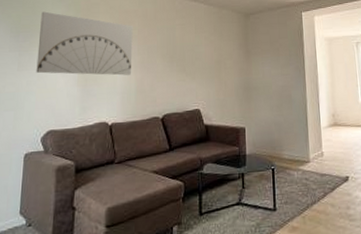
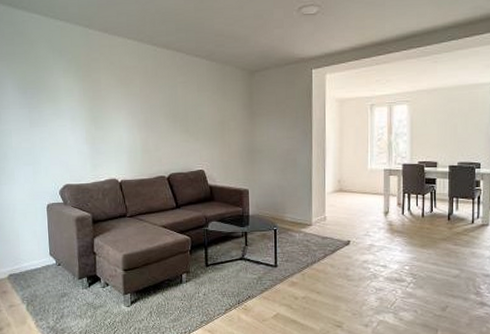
wall art: present [36,11,133,76] -> none [44,67,136,135]

